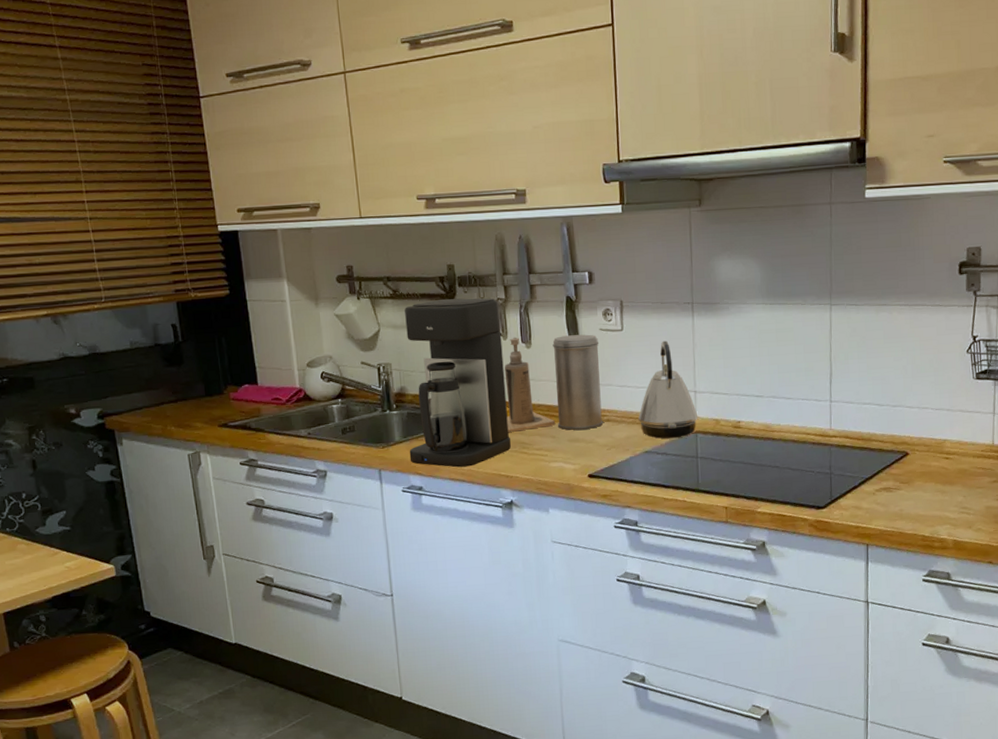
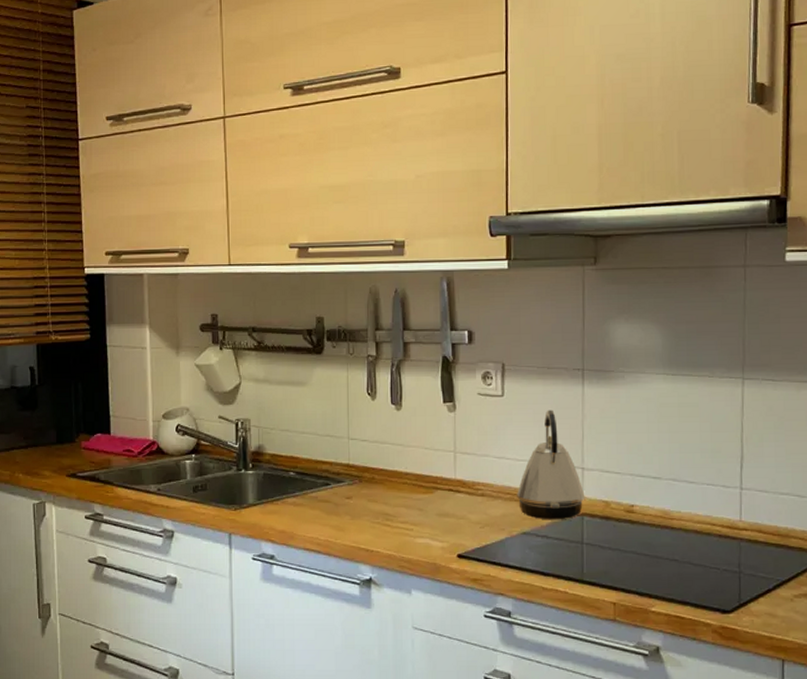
coffee maker: present [404,298,511,468] -> none [263,353,373,537]
soap dispenser: present [504,337,556,432] -> none [370,397,424,501]
canister: present [552,334,604,430] -> none [425,398,477,503]

